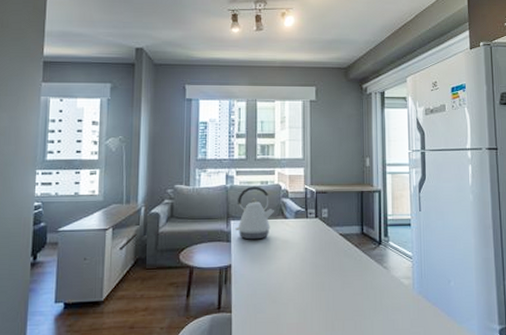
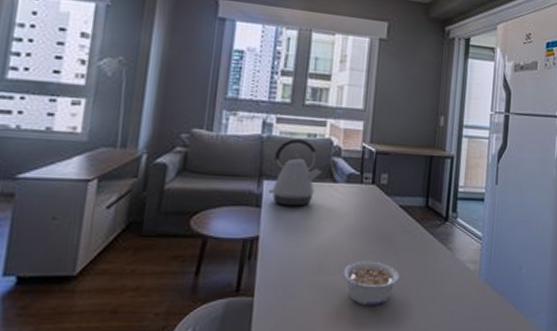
legume: none [298,280,345,318] -> present [342,261,400,306]

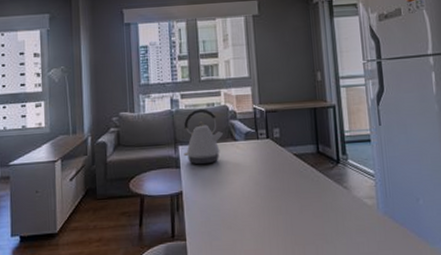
legume: present [342,261,400,306] -> none [254,204,304,243]

